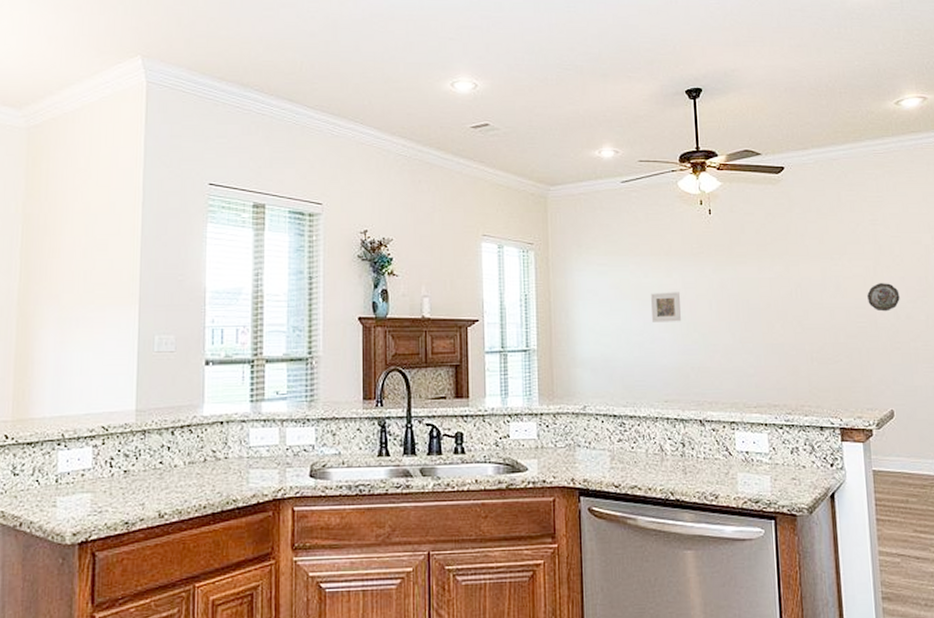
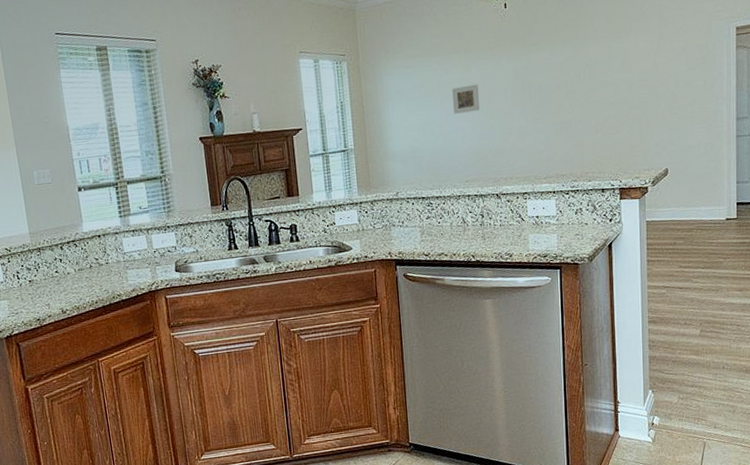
decorative plate: present [867,283,900,312] -> none [650,54,680,82]

